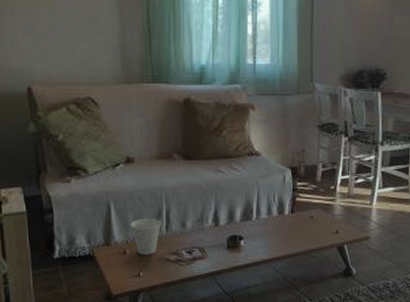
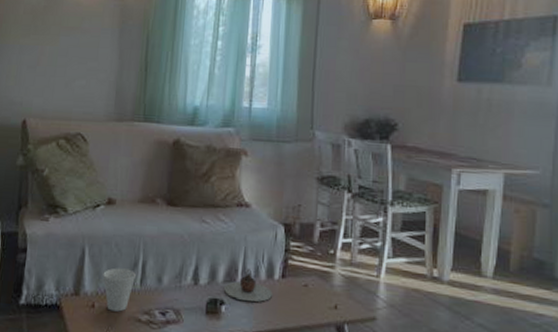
teapot: none [242,207,285,235] -> present [224,267,274,302]

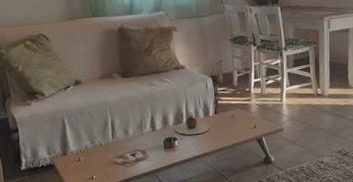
cup: present [103,267,136,312] -> none [82,129,108,161]

